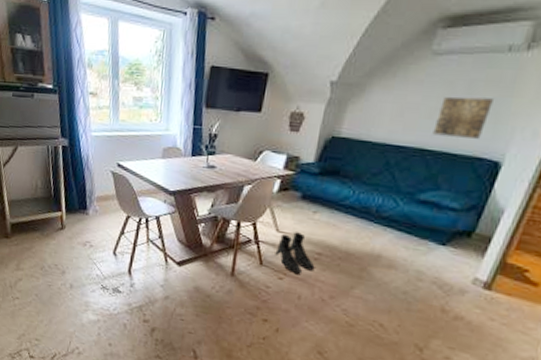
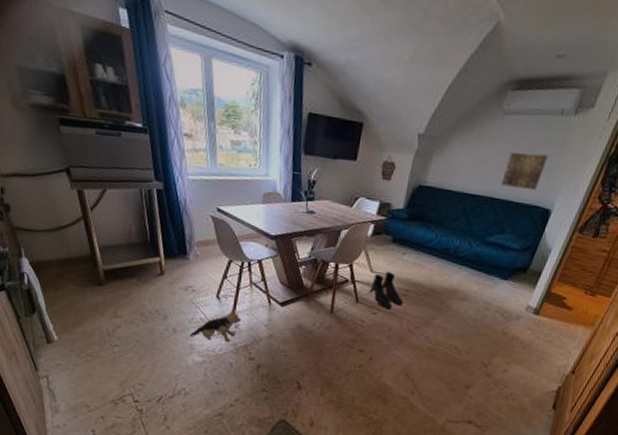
plush toy: none [85,266,138,302] -> present [189,308,242,343]

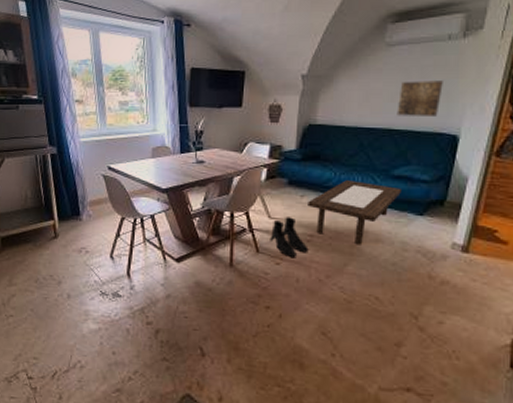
plush toy: present [189,308,242,343] -> none [83,268,137,307]
coffee table: none [407,242,493,302] -> present [308,180,401,245]

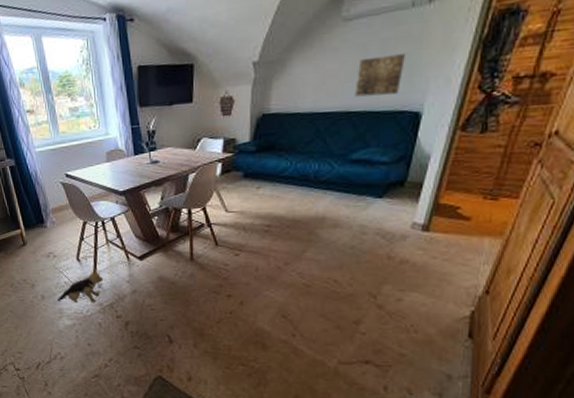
plush toy: none [83,268,137,307] -> present [57,269,104,303]
boots: present [270,217,309,257] -> none [228,209,267,248]
coffee table: present [308,180,401,245] -> none [264,168,360,232]

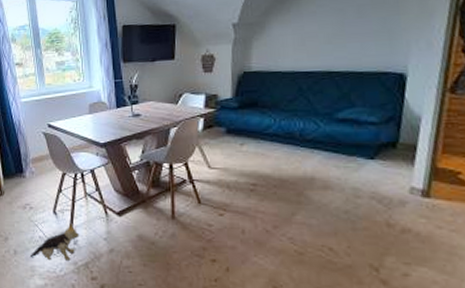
wall art: present [355,54,405,97] -> none [335,18,383,58]

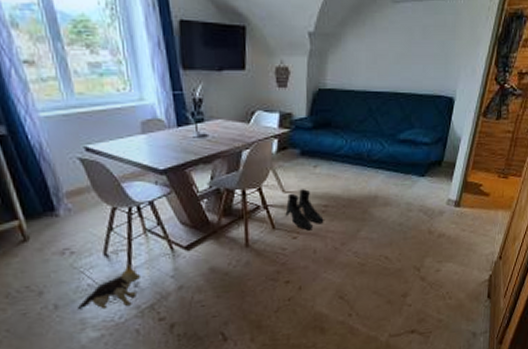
boots: none [211,166,253,207] -> present [285,189,324,230]

